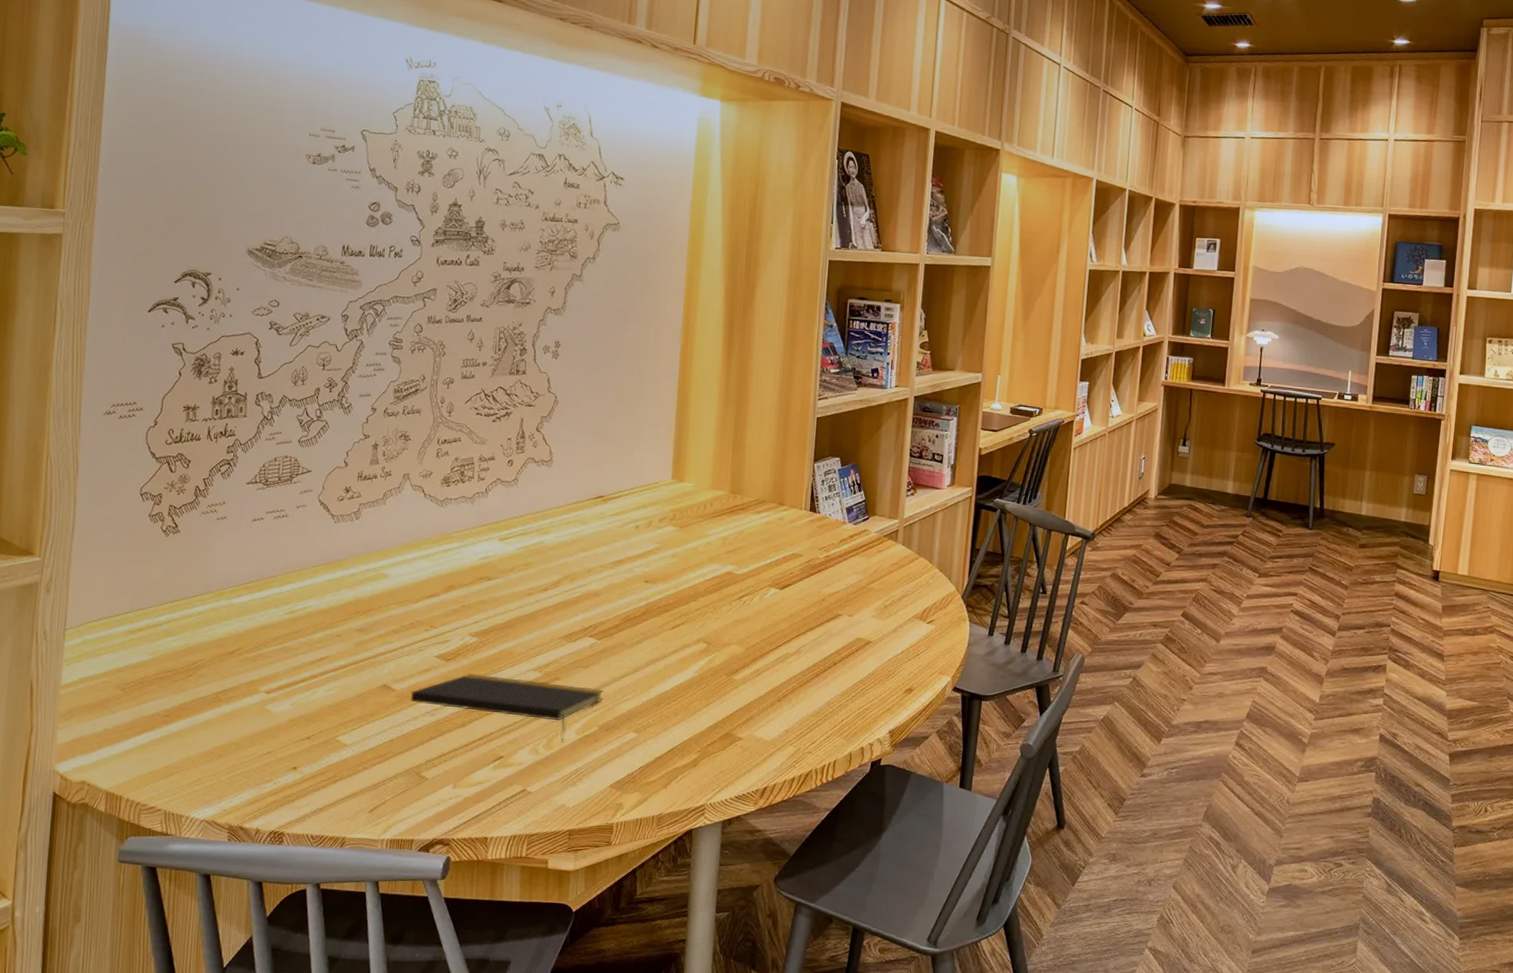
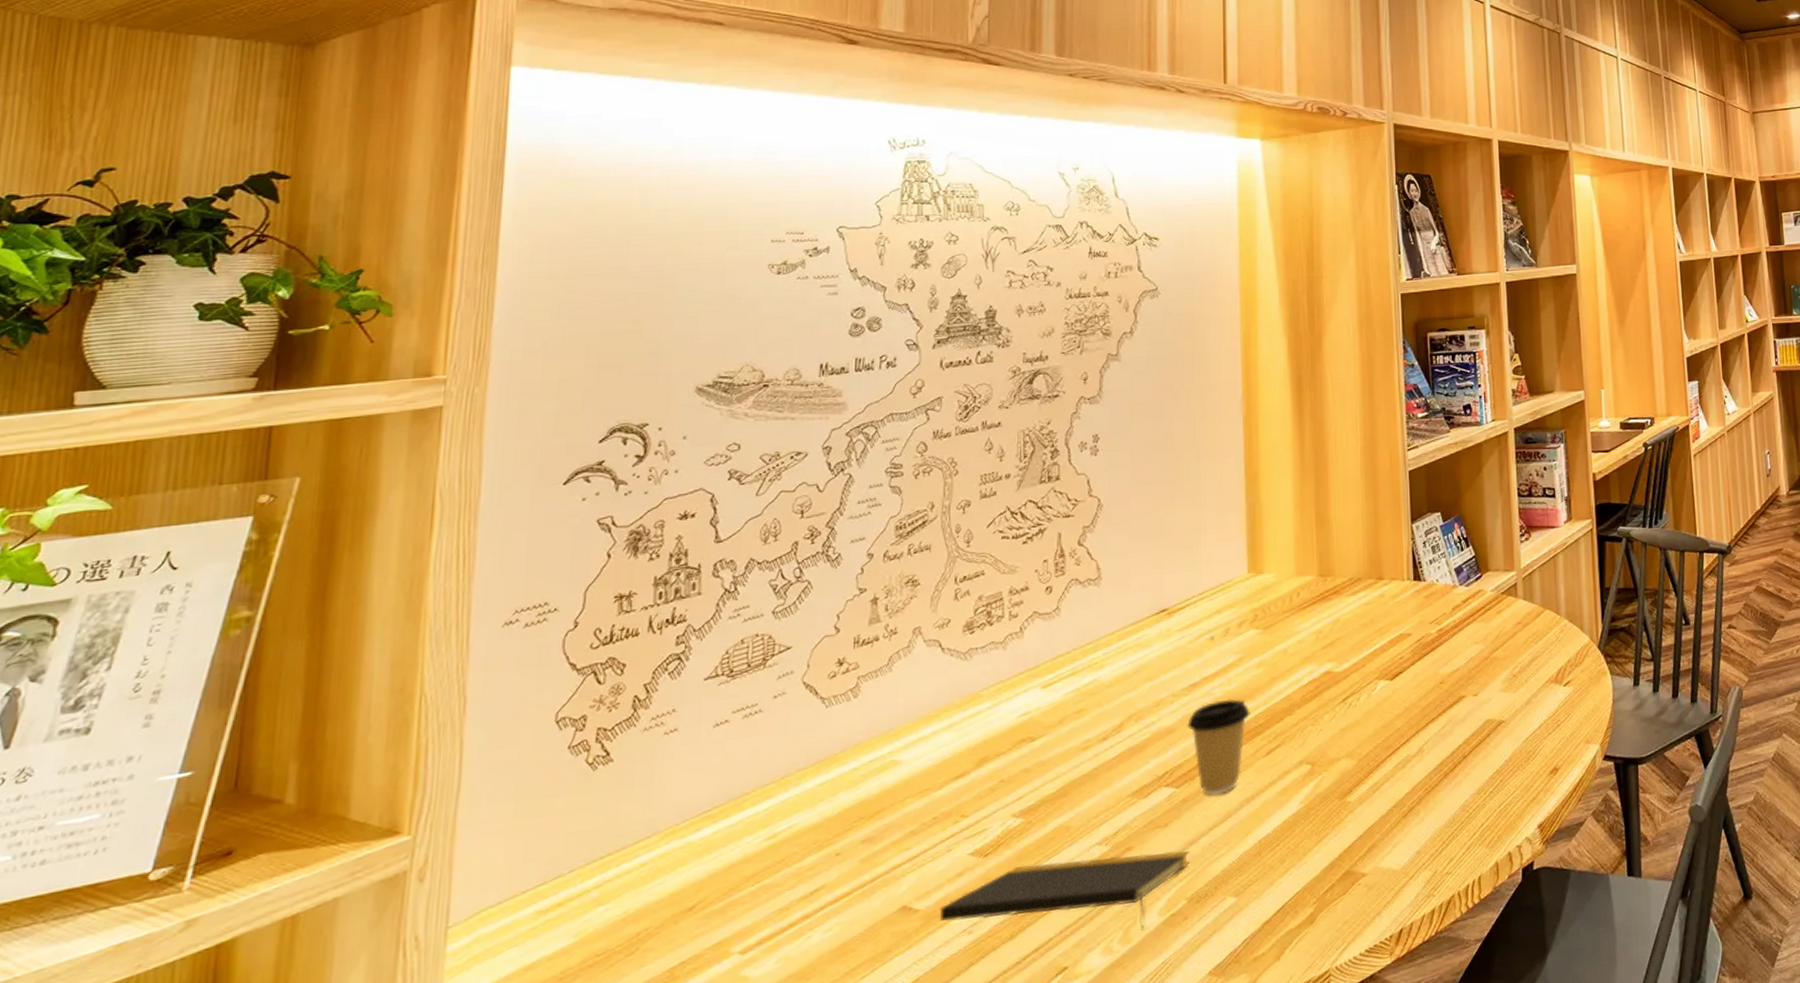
coffee cup: none [611,577,662,652] -> present [1187,698,1250,796]

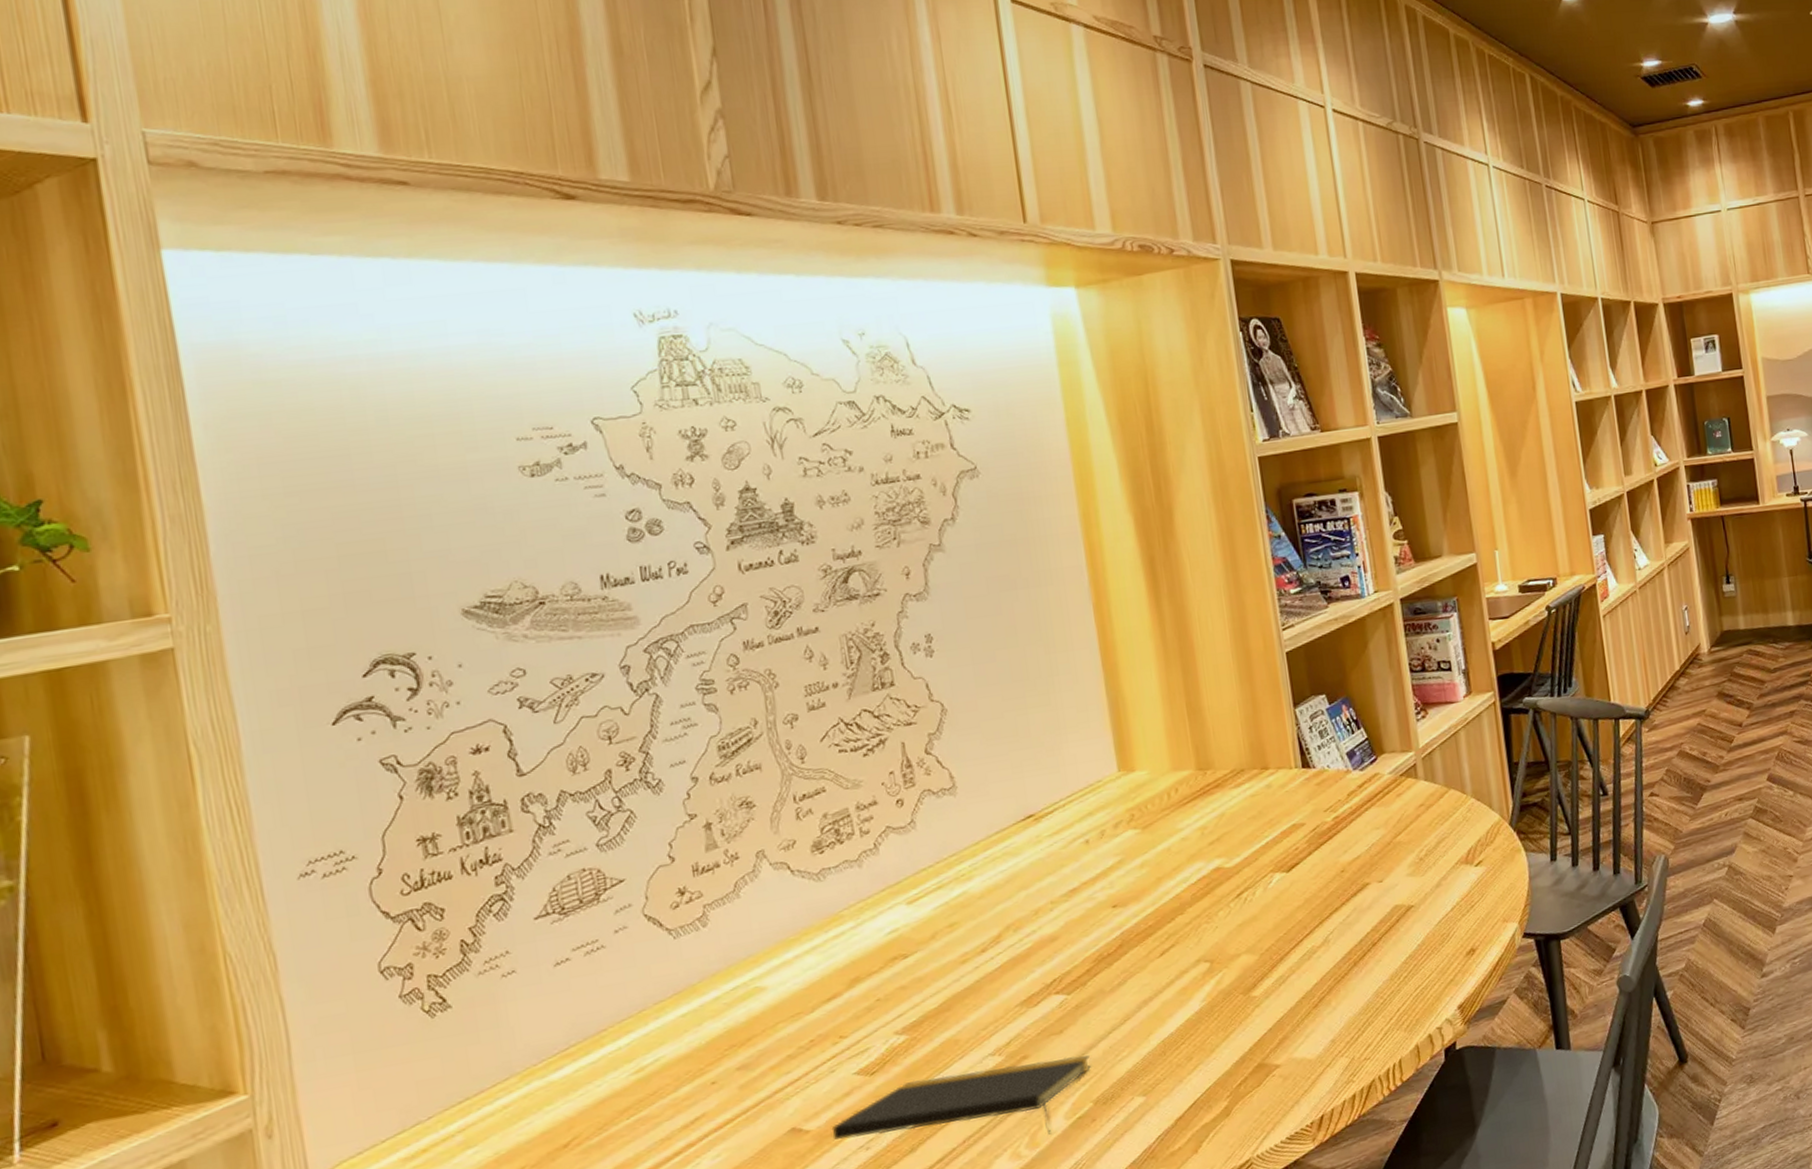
coffee cup: present [1187,698,1250,796] -> none [1071,901,1138,1000]

